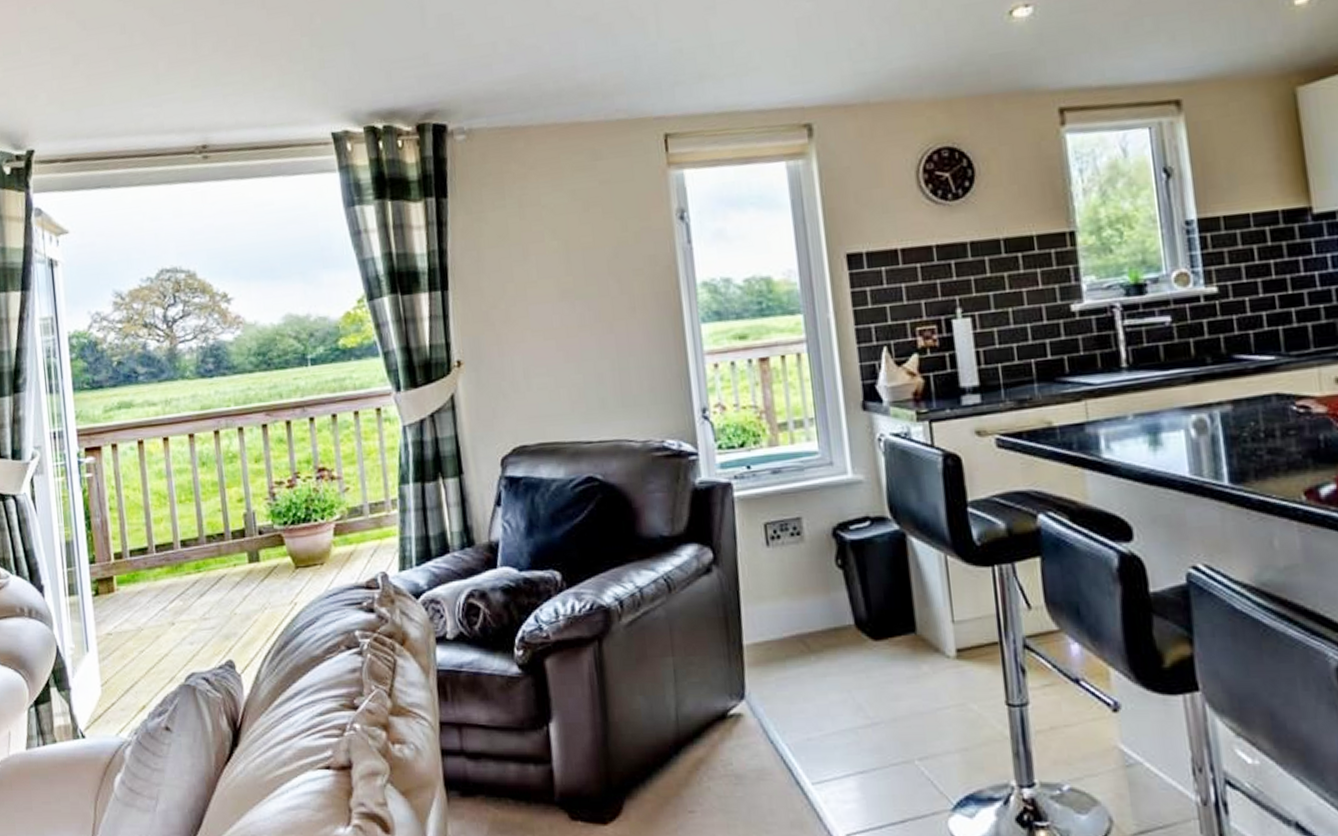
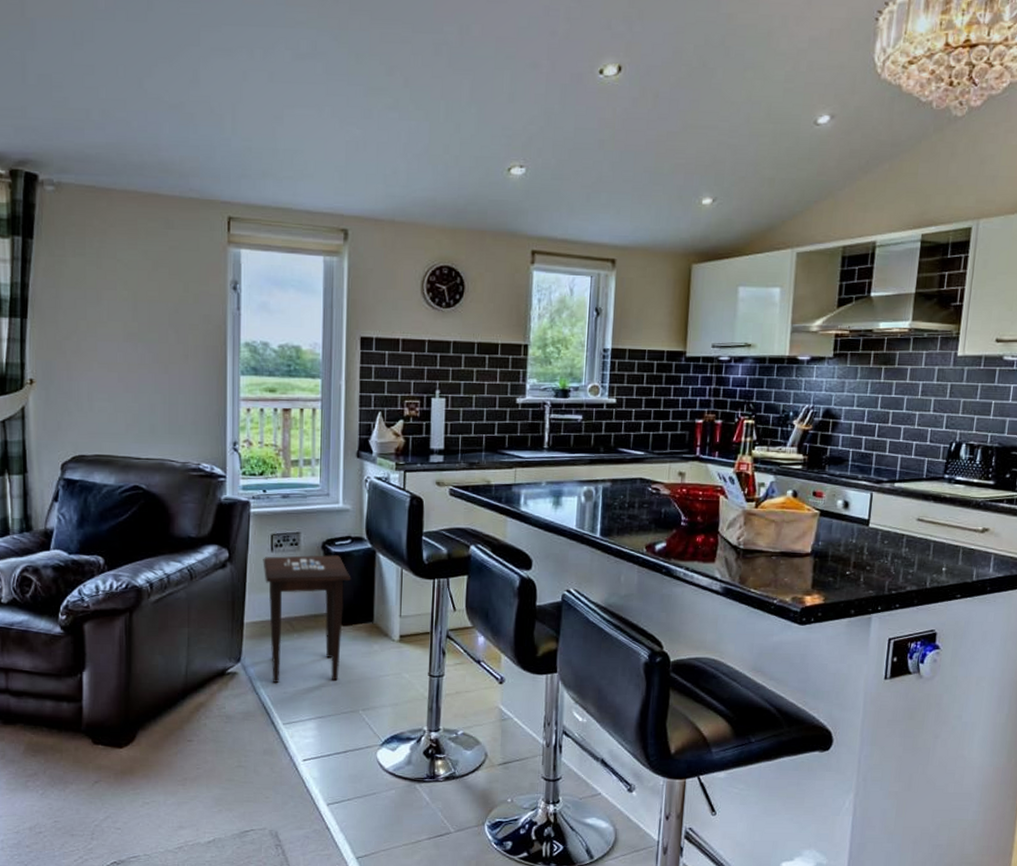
side table: none [757,544,879,726] -> present [263,555,352,683]

